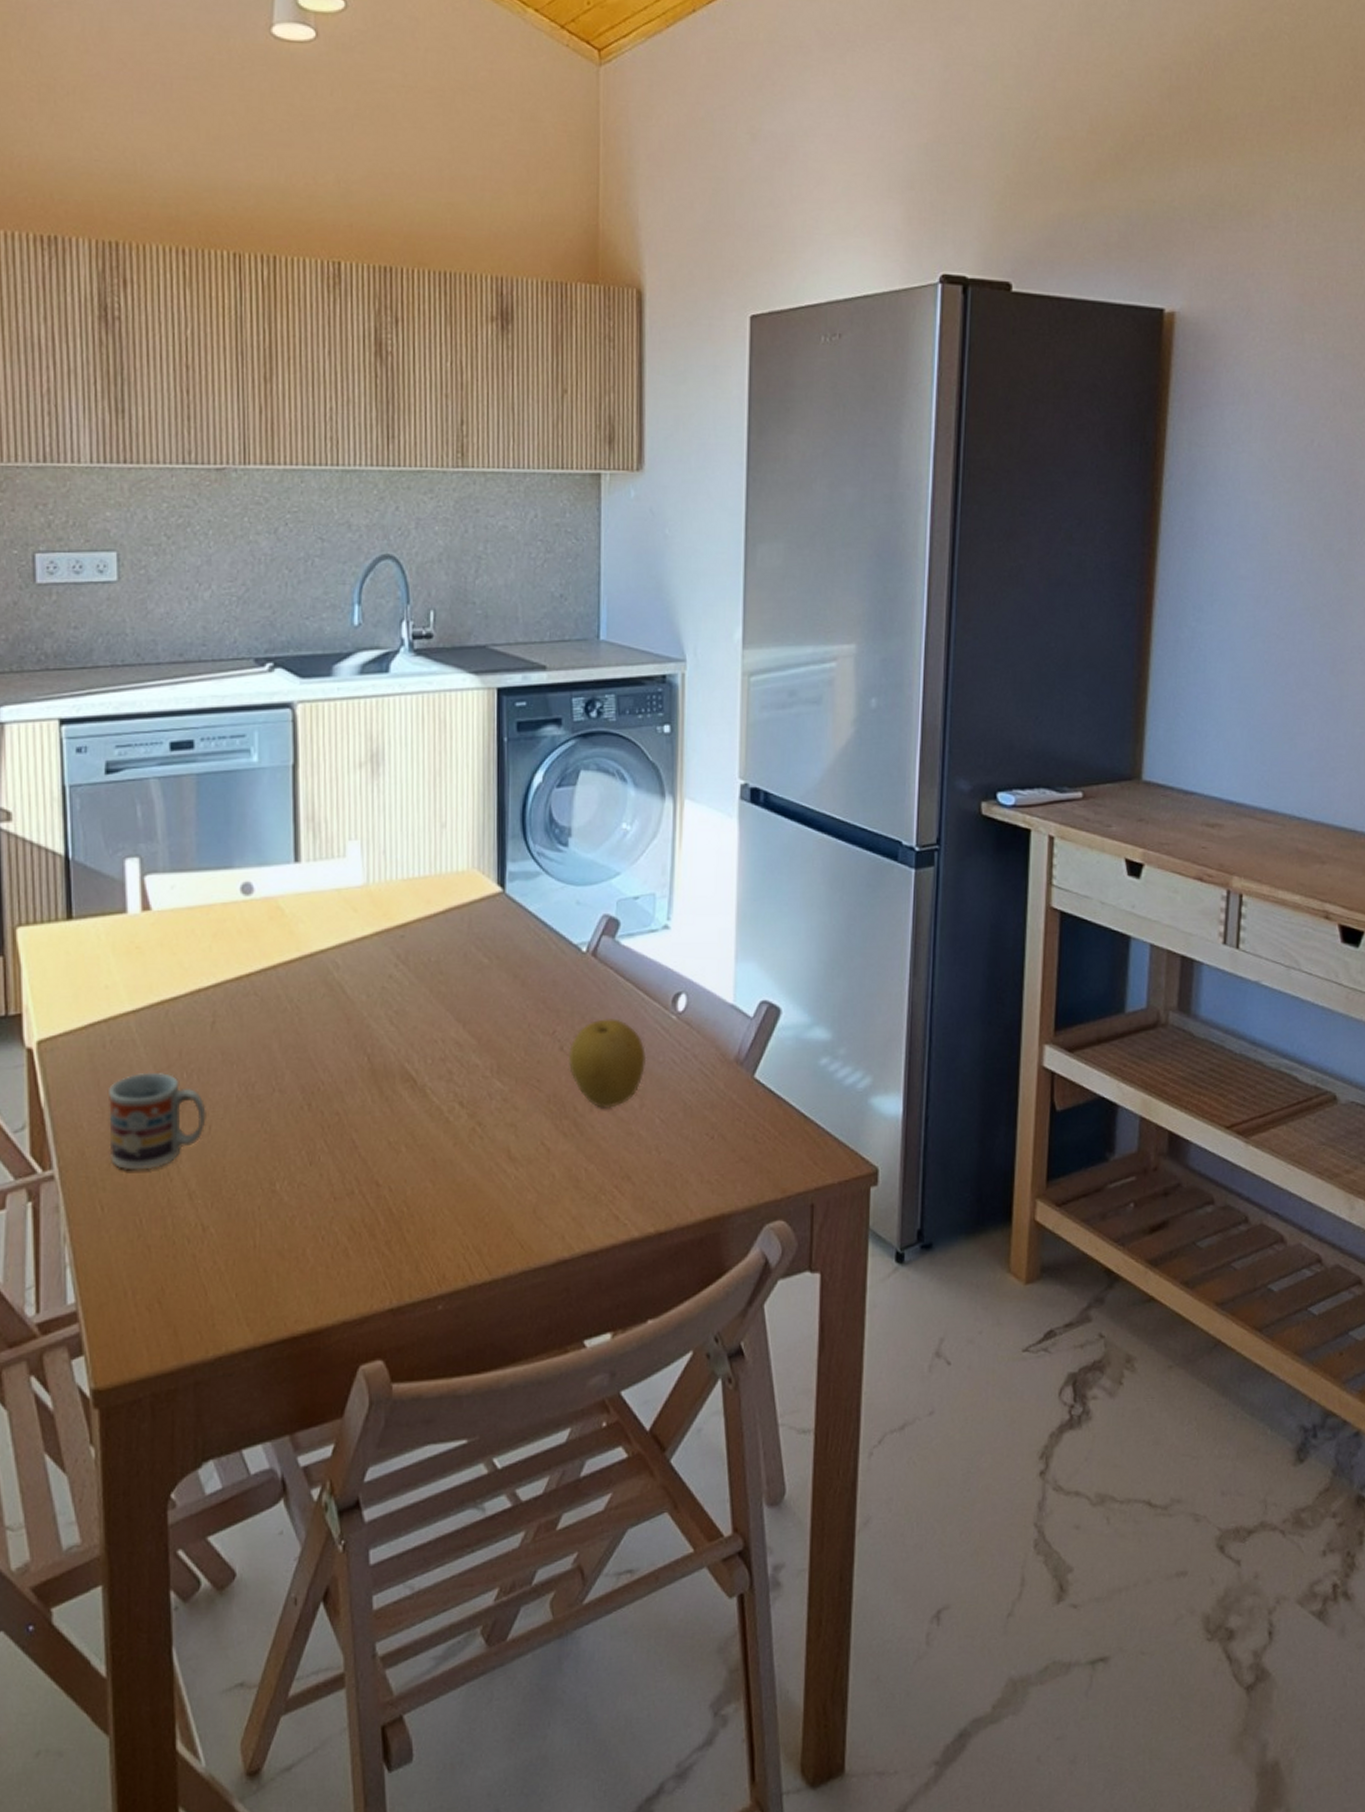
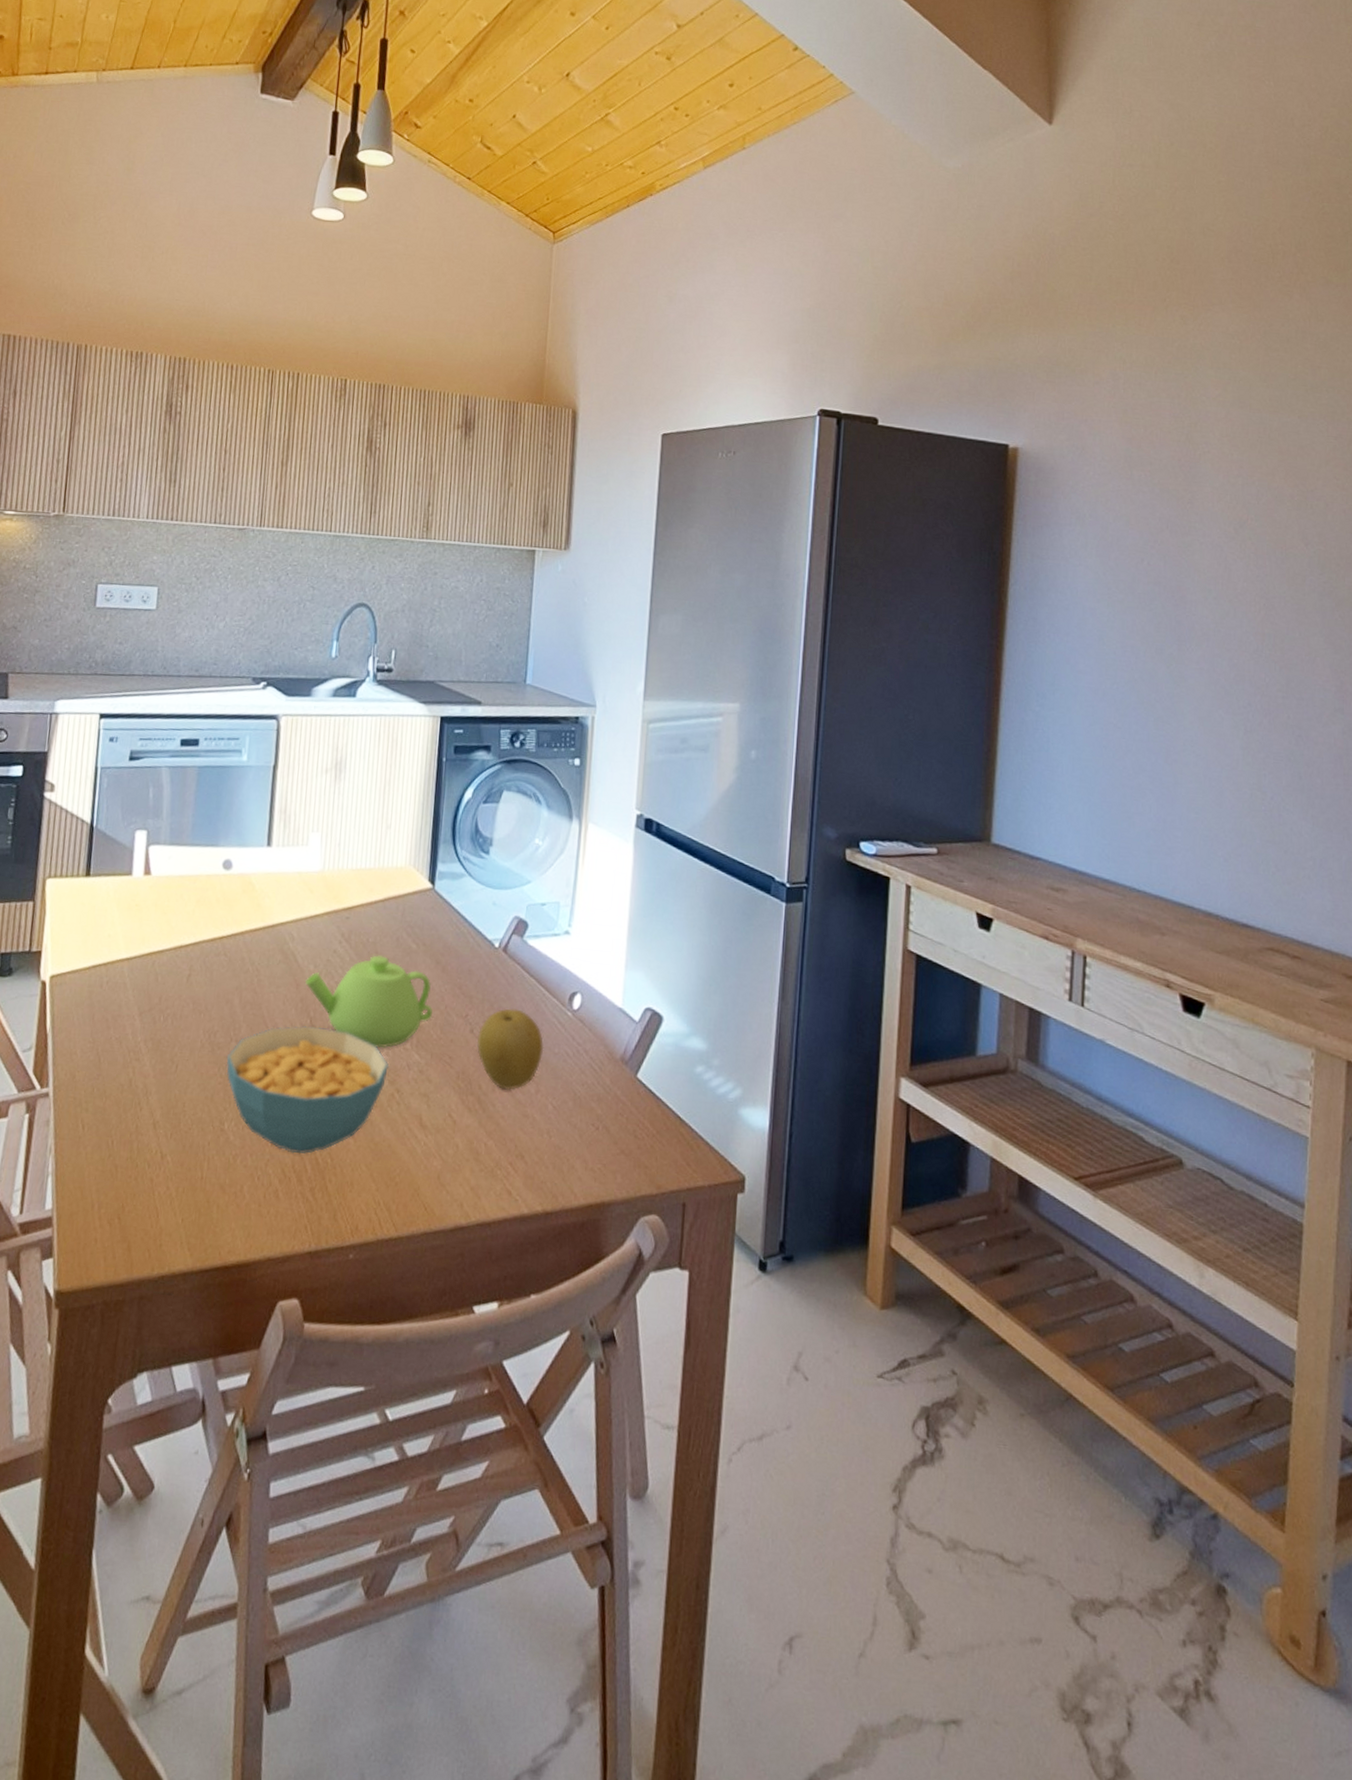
cup: present [109,1072,206,1171] -> none [94,1011,176,1097]
cereal bowl: none [270,1063,467,1207] -> present [226,1026,390,1154]
teapot: none [356,975,513,1080] -> present [304,955,432,1049]

